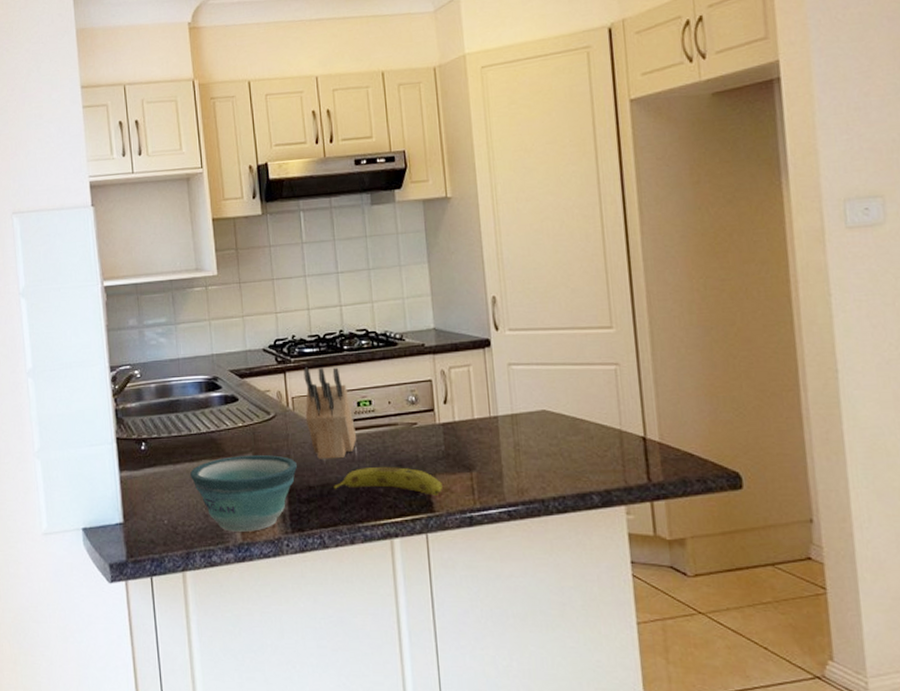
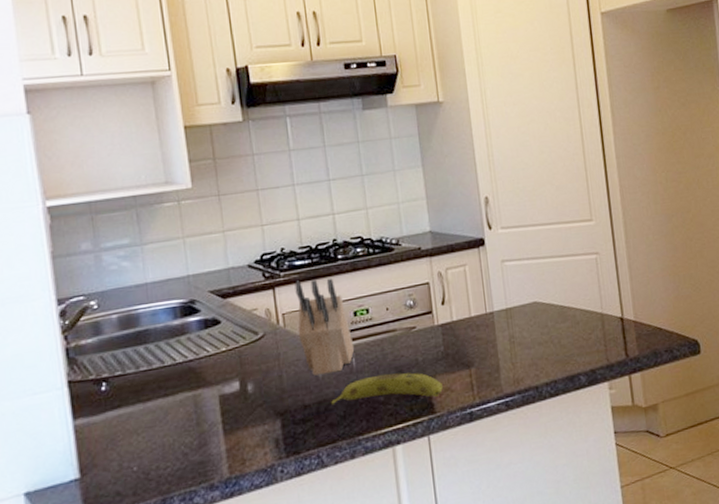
bowl: present [190,454,297,532] -> none [165,377,290,468]

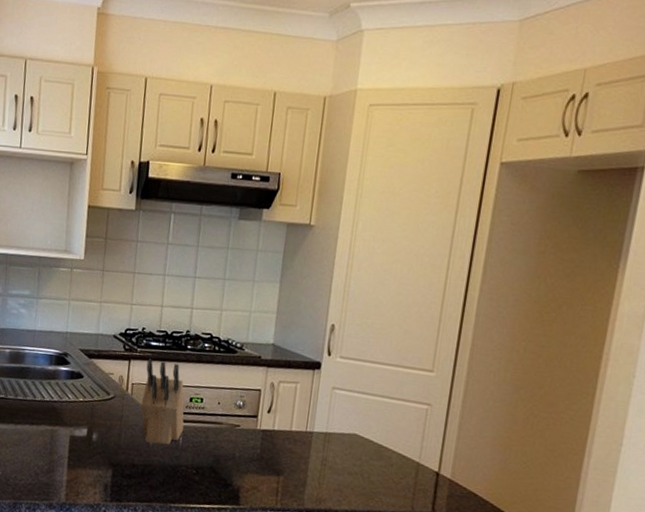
fruit: present [330,372,443,406] -> none [154,456,251,492]

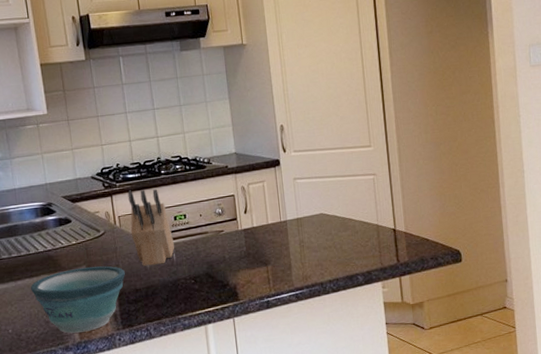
bowl: none [29,426,126,495] -> present [31,266,125,334]

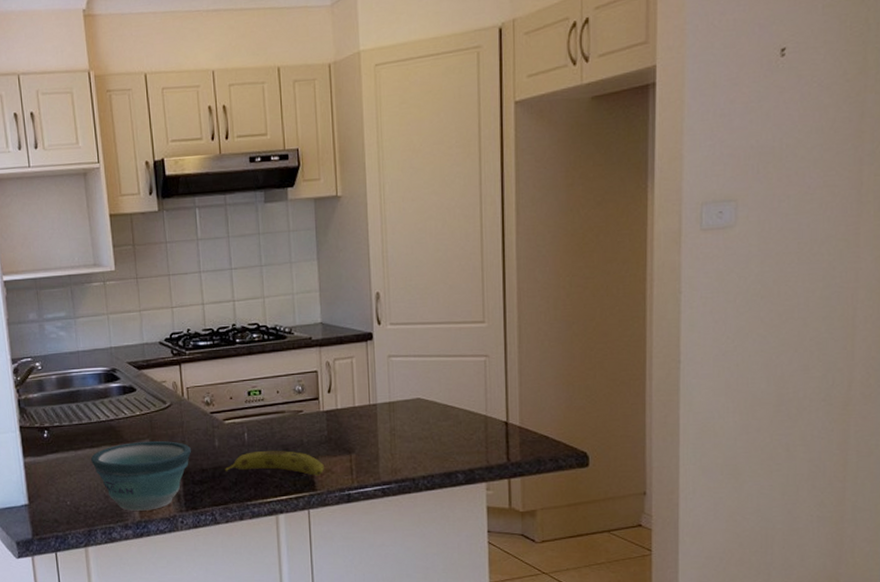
knife block: present [127,189,175,266] -> none [198,359,247,444]
fruit: none [156,267,245,290] -> present [224,450,324,476]

